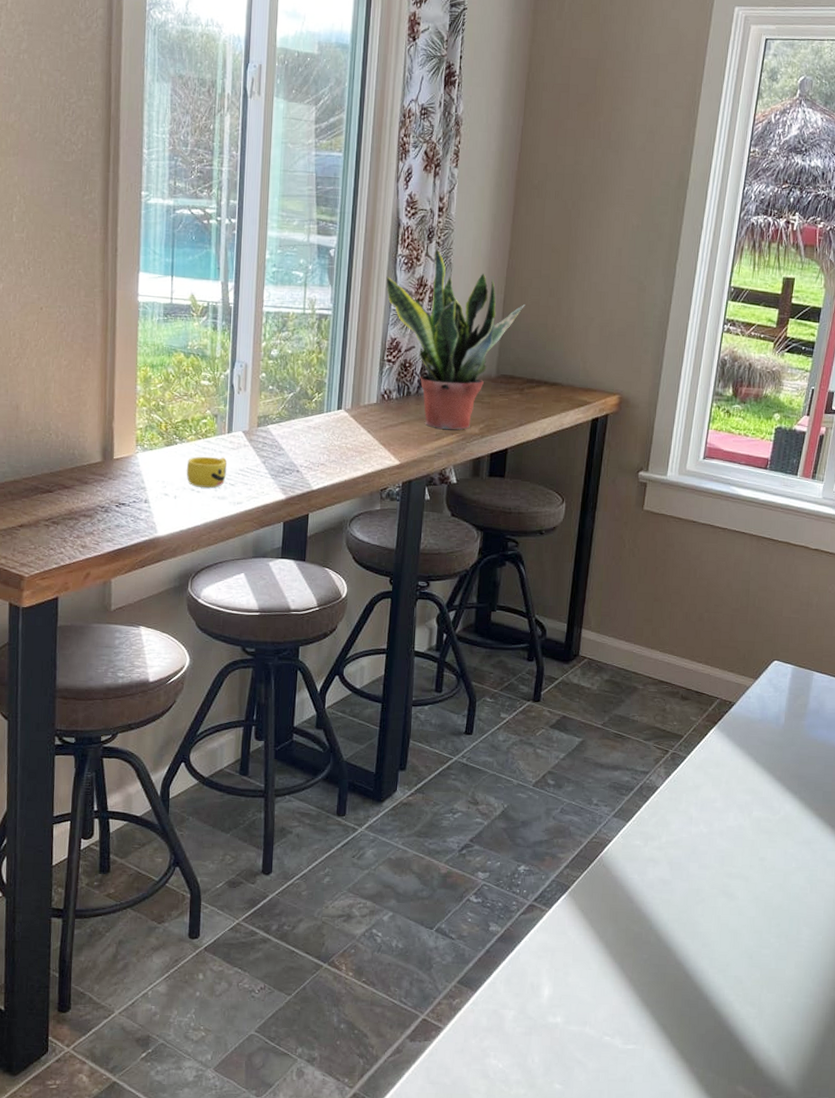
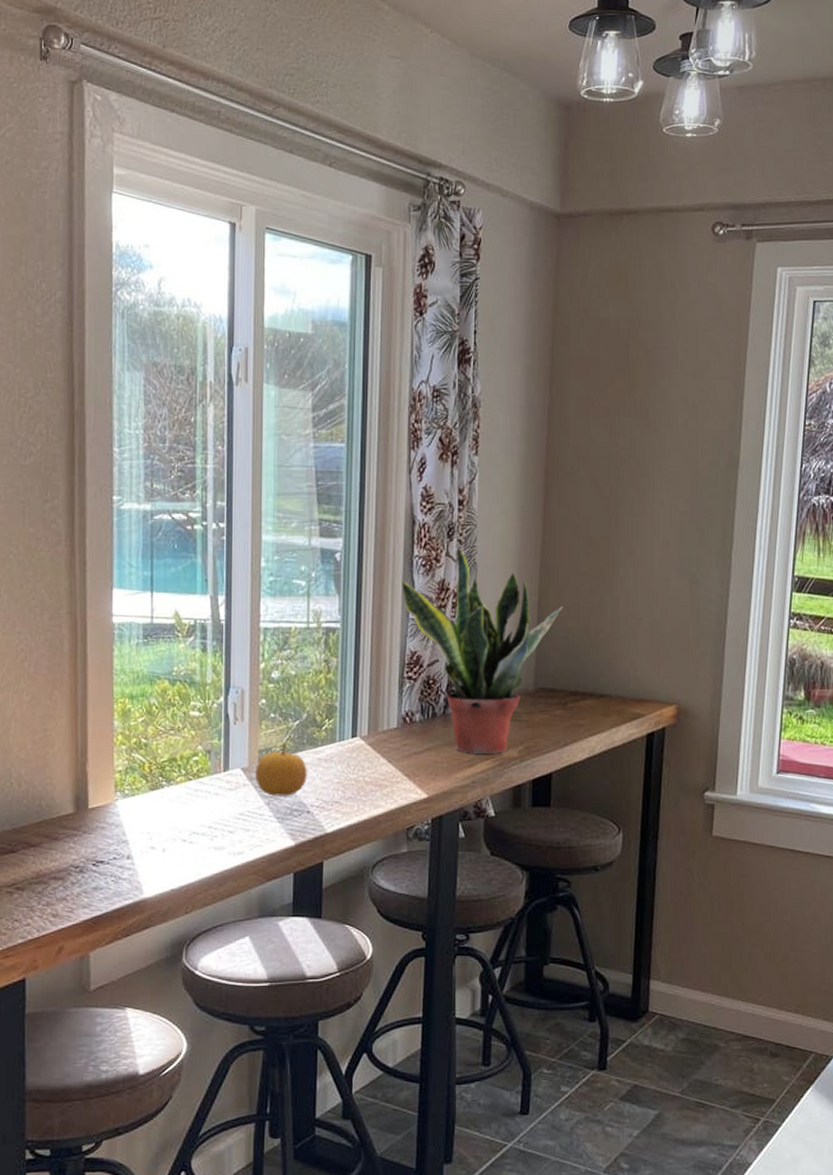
cup: present [186,456,227,488] -> none [175,800,224,837]
fruit: none [254,411,298,457] -> present [256,743,307,796]

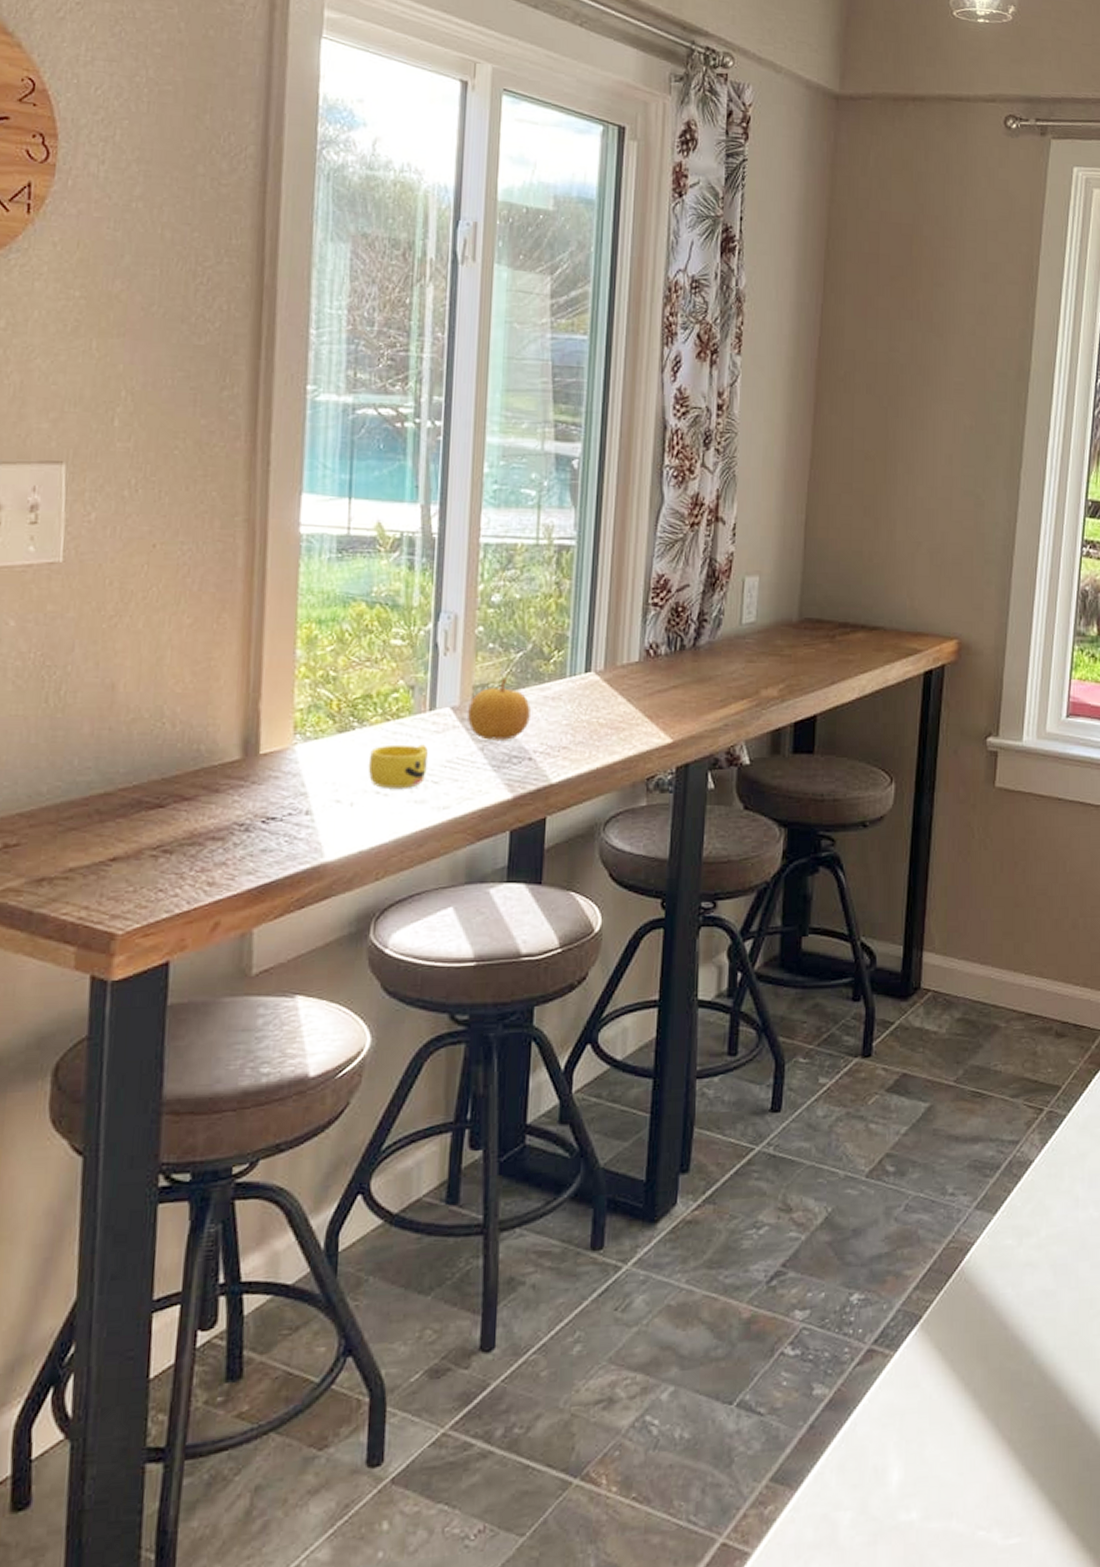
cup: none [175,800,224,837] -> present [368,744,428,788]
potted plant: present [402,546,563,754] -> none [649,455,833,693]

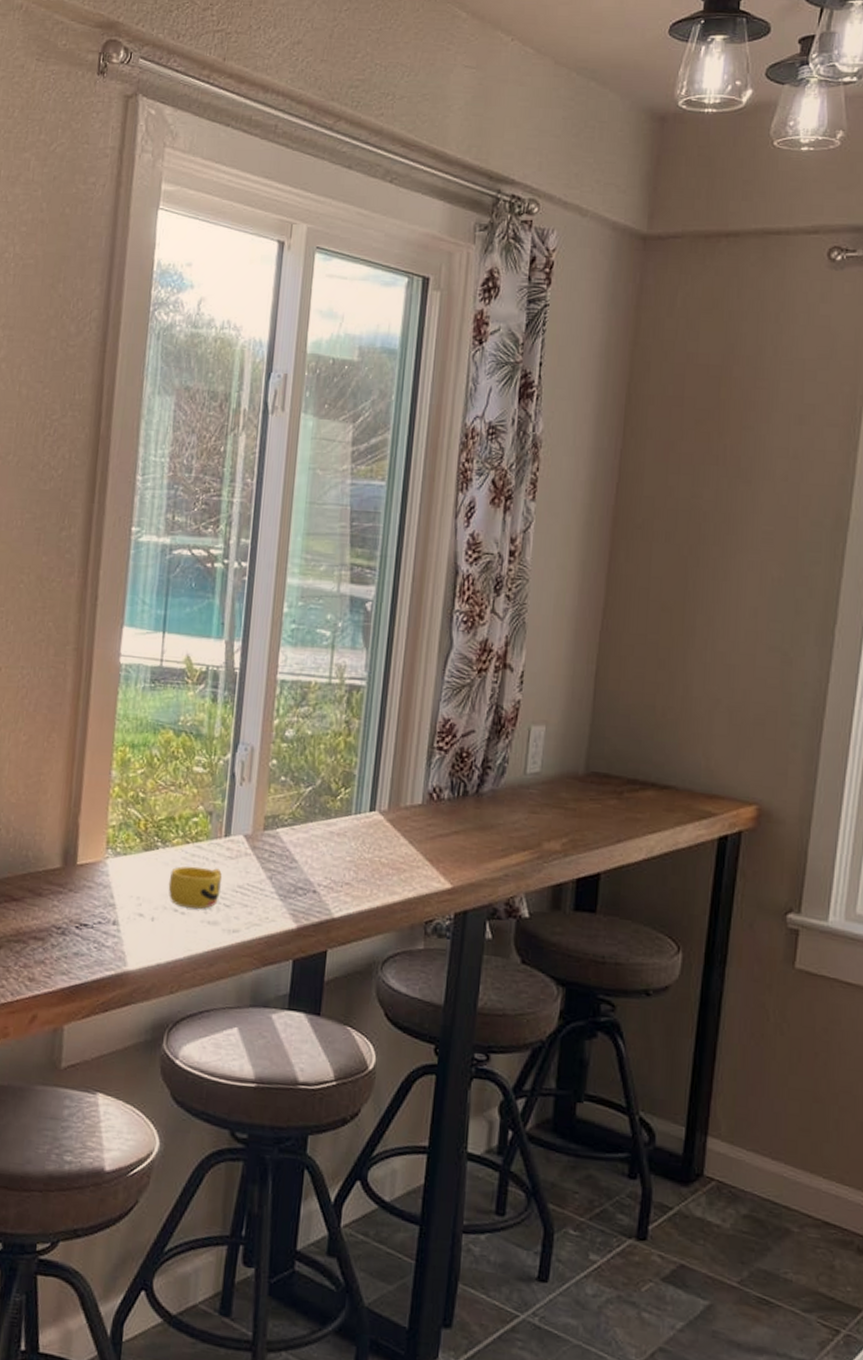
fruit: present [468,677,530,740] -> none [259,810,317,871]

